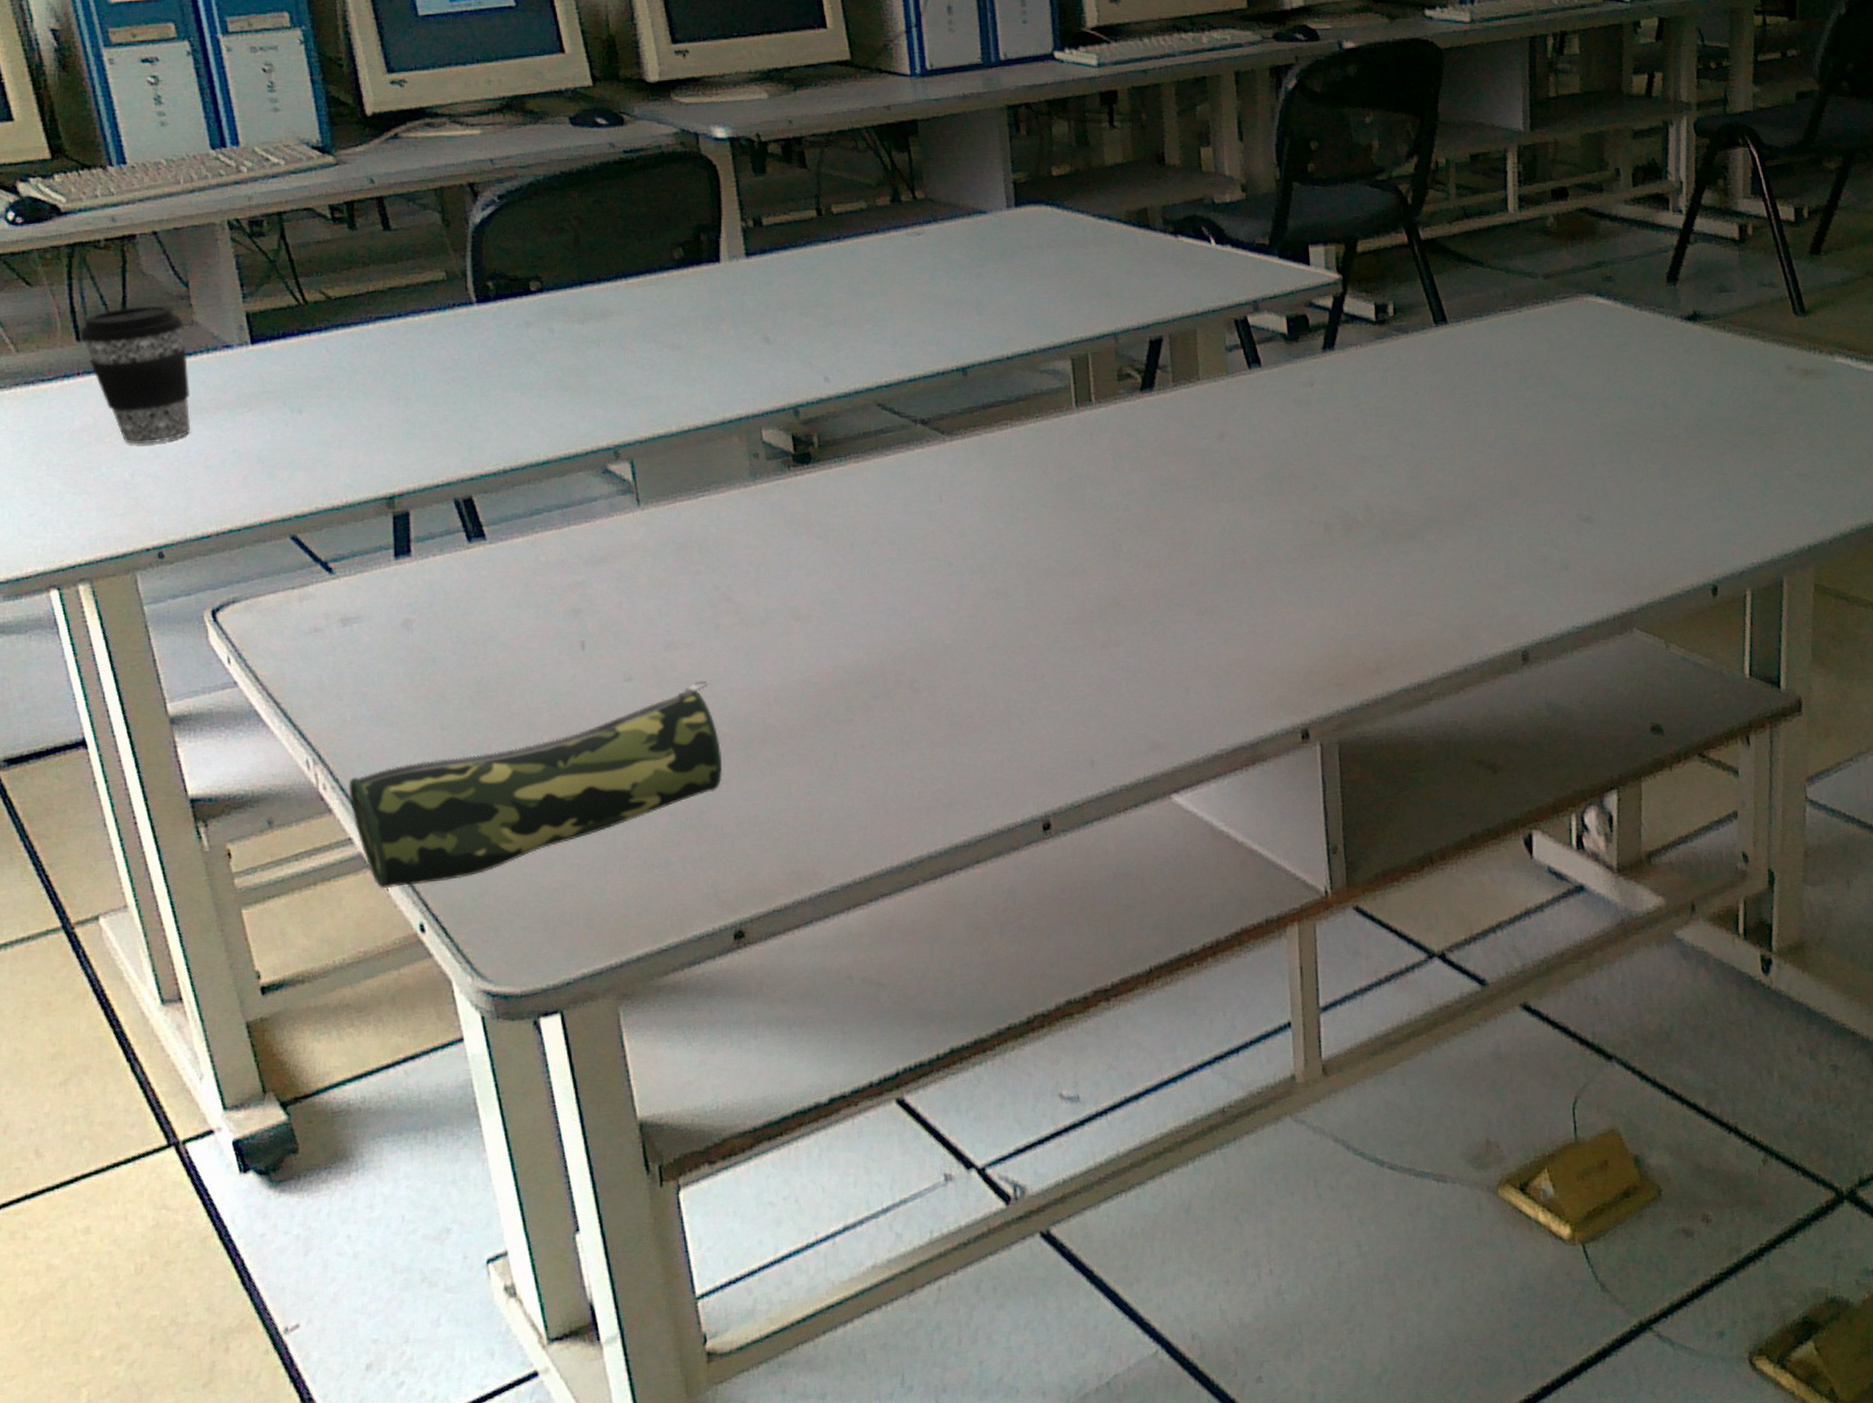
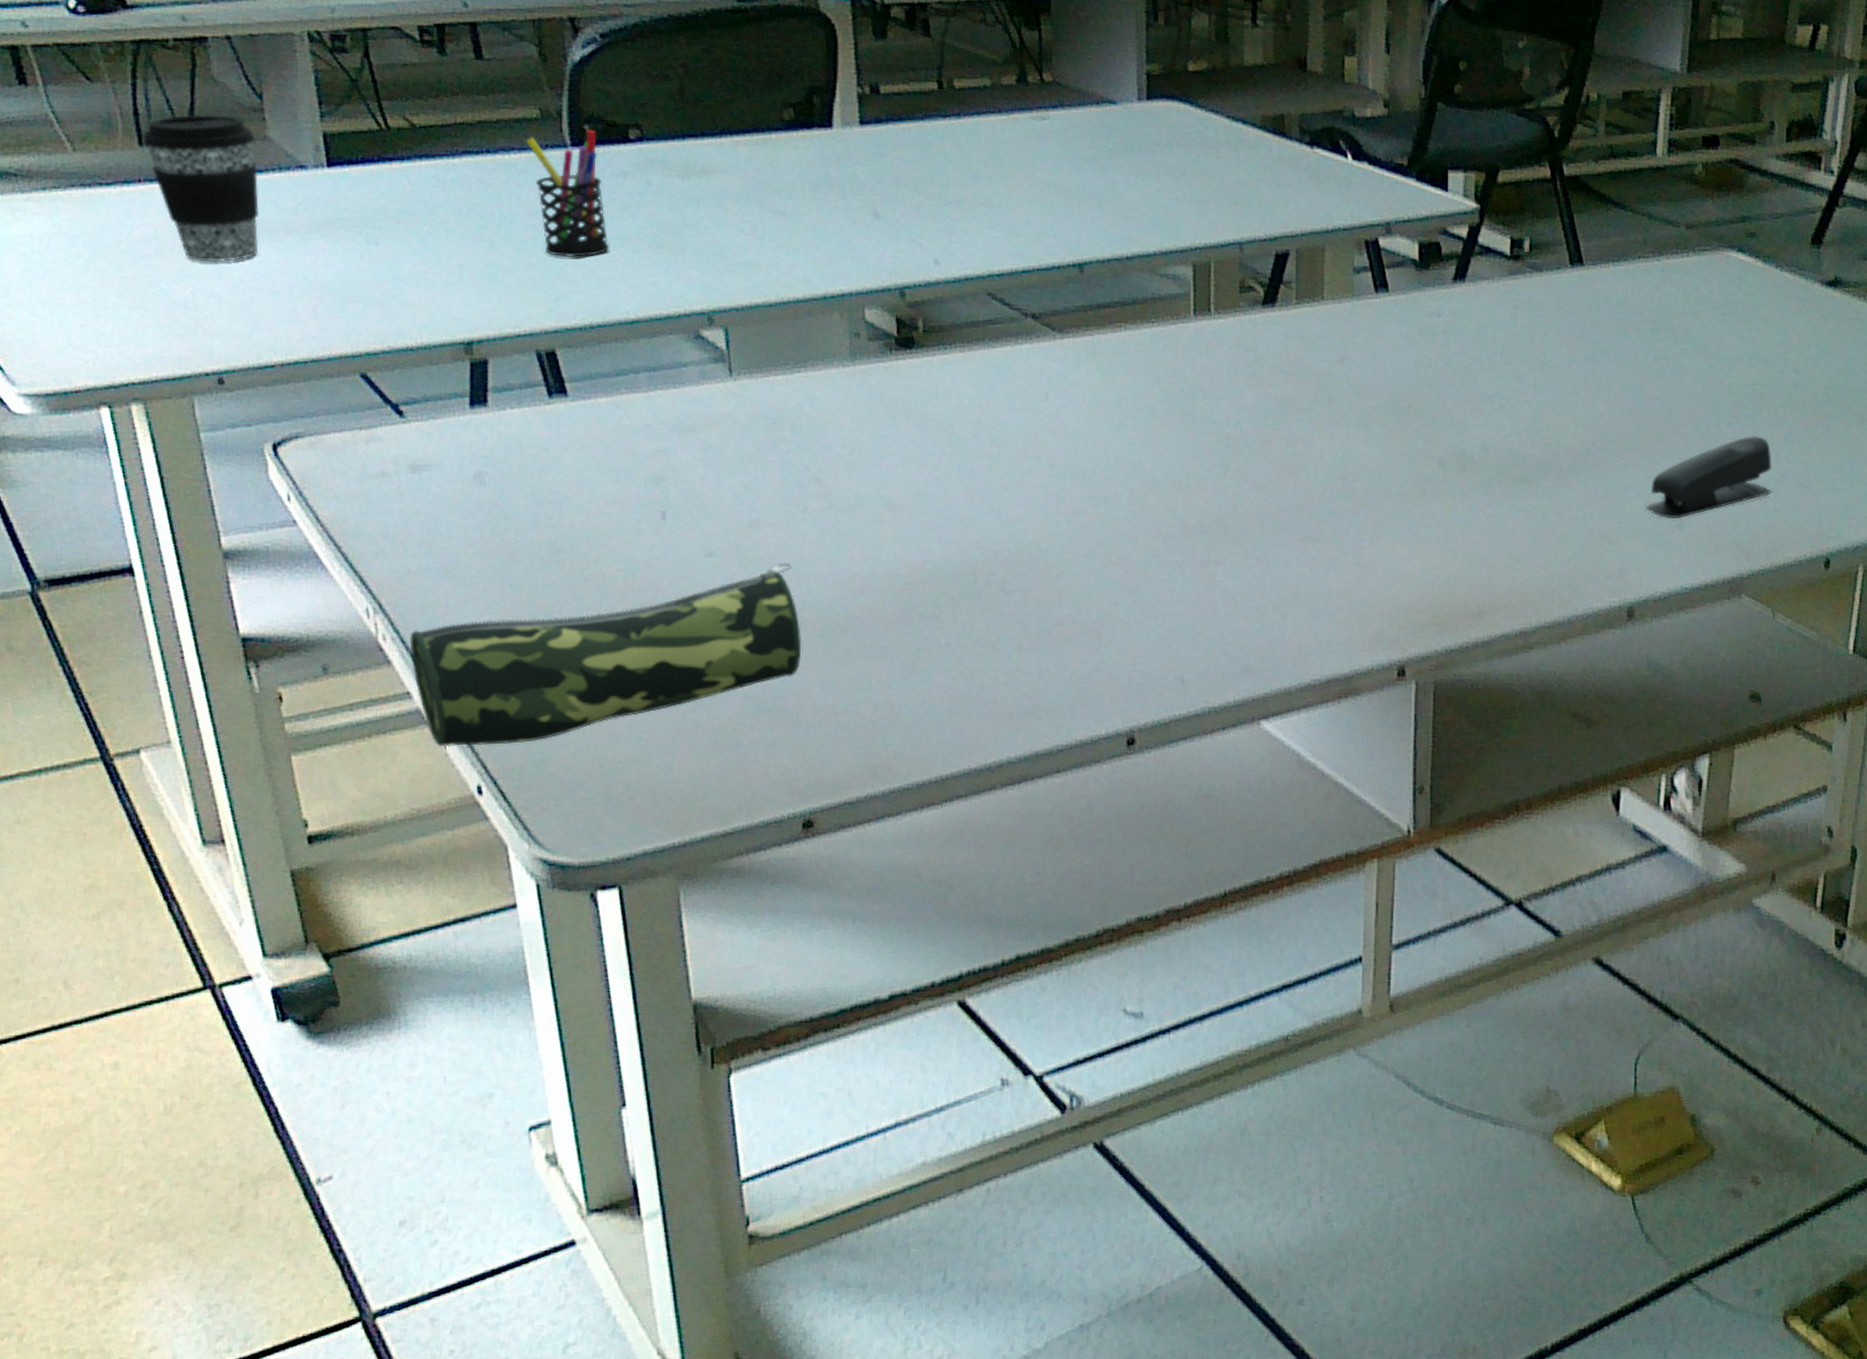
pen holder: none [434,286,518,408] -> present [526,130,610,257]
stapler: none [1530,471,1653,560] -> present [1646,435,1772,518]

